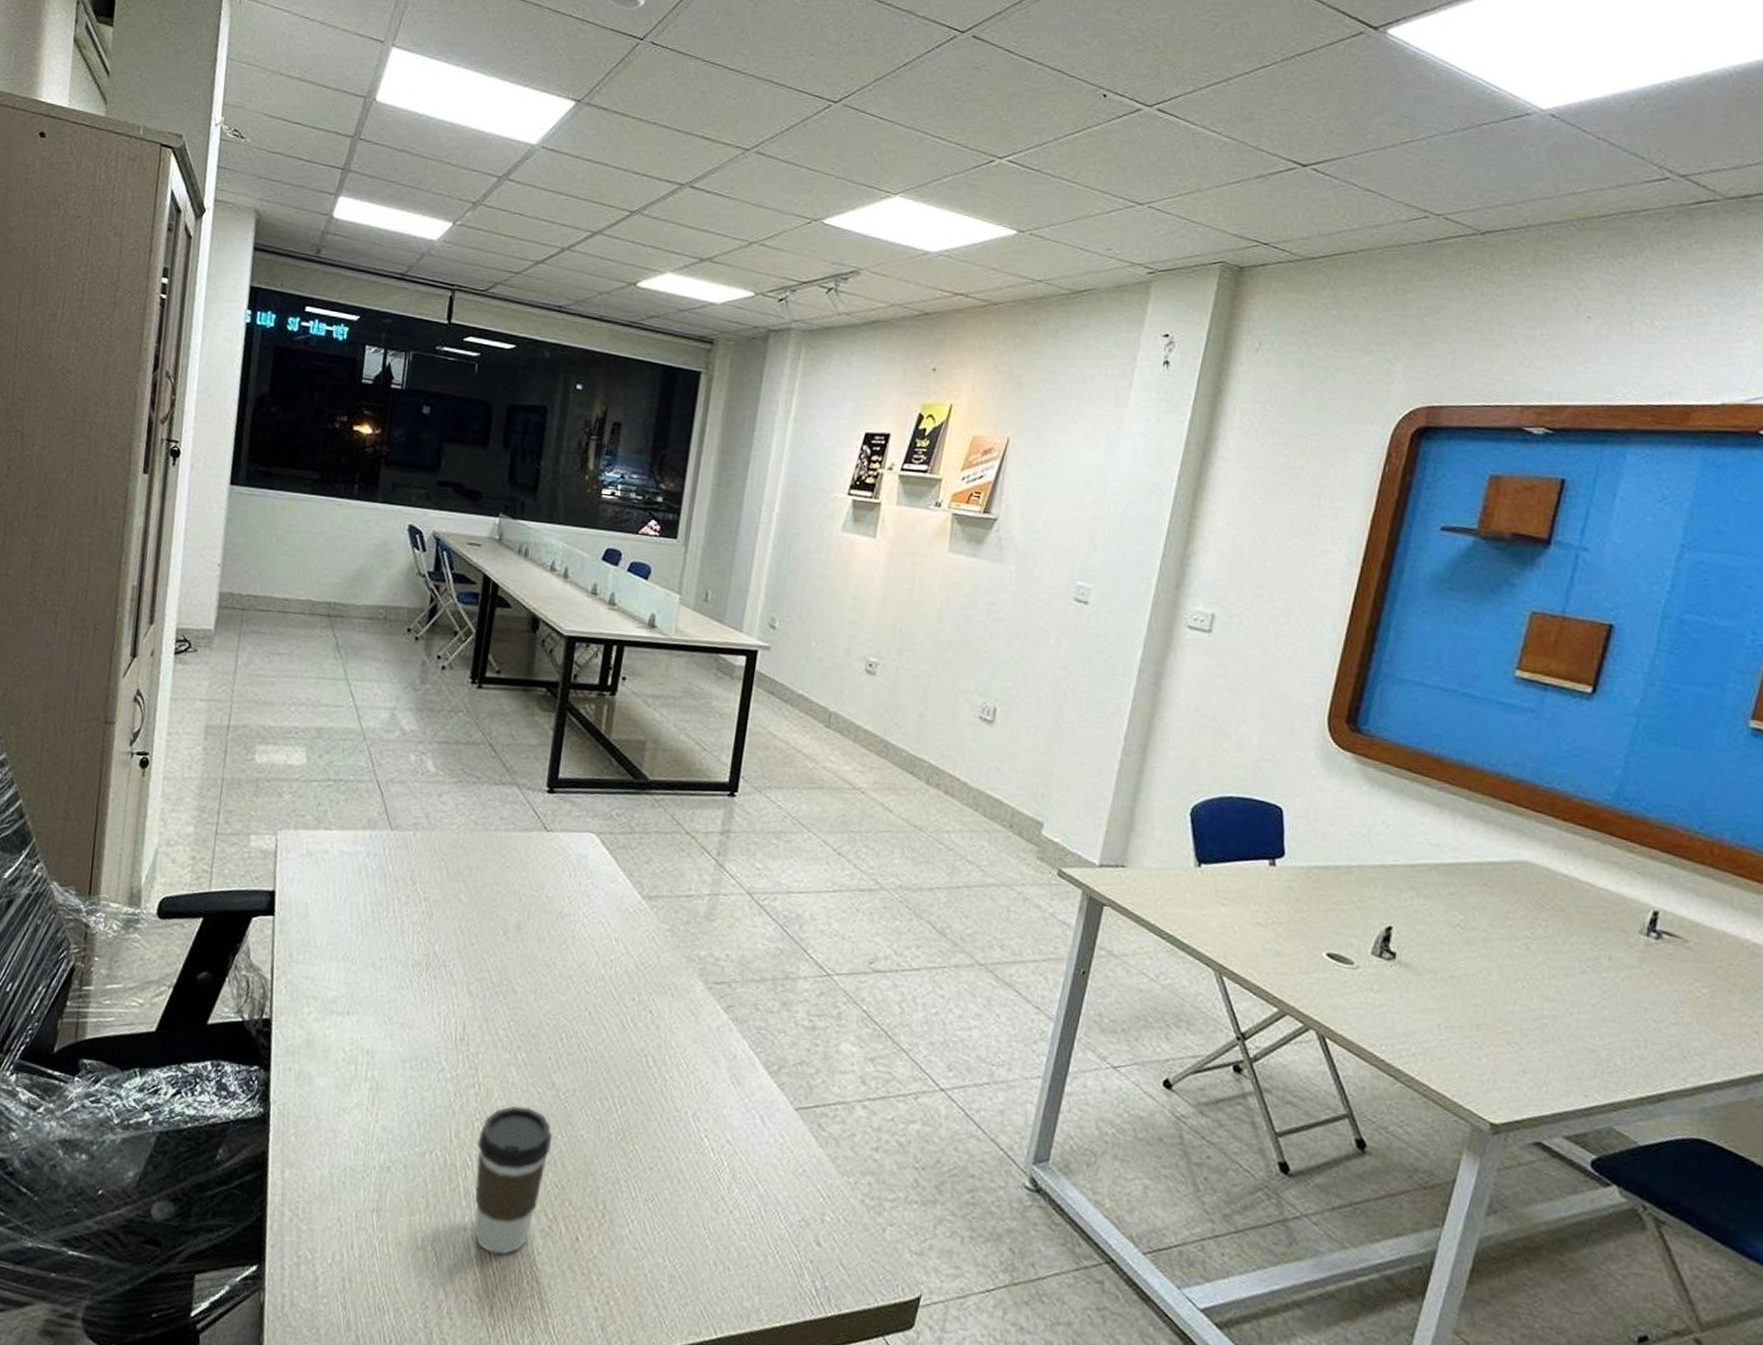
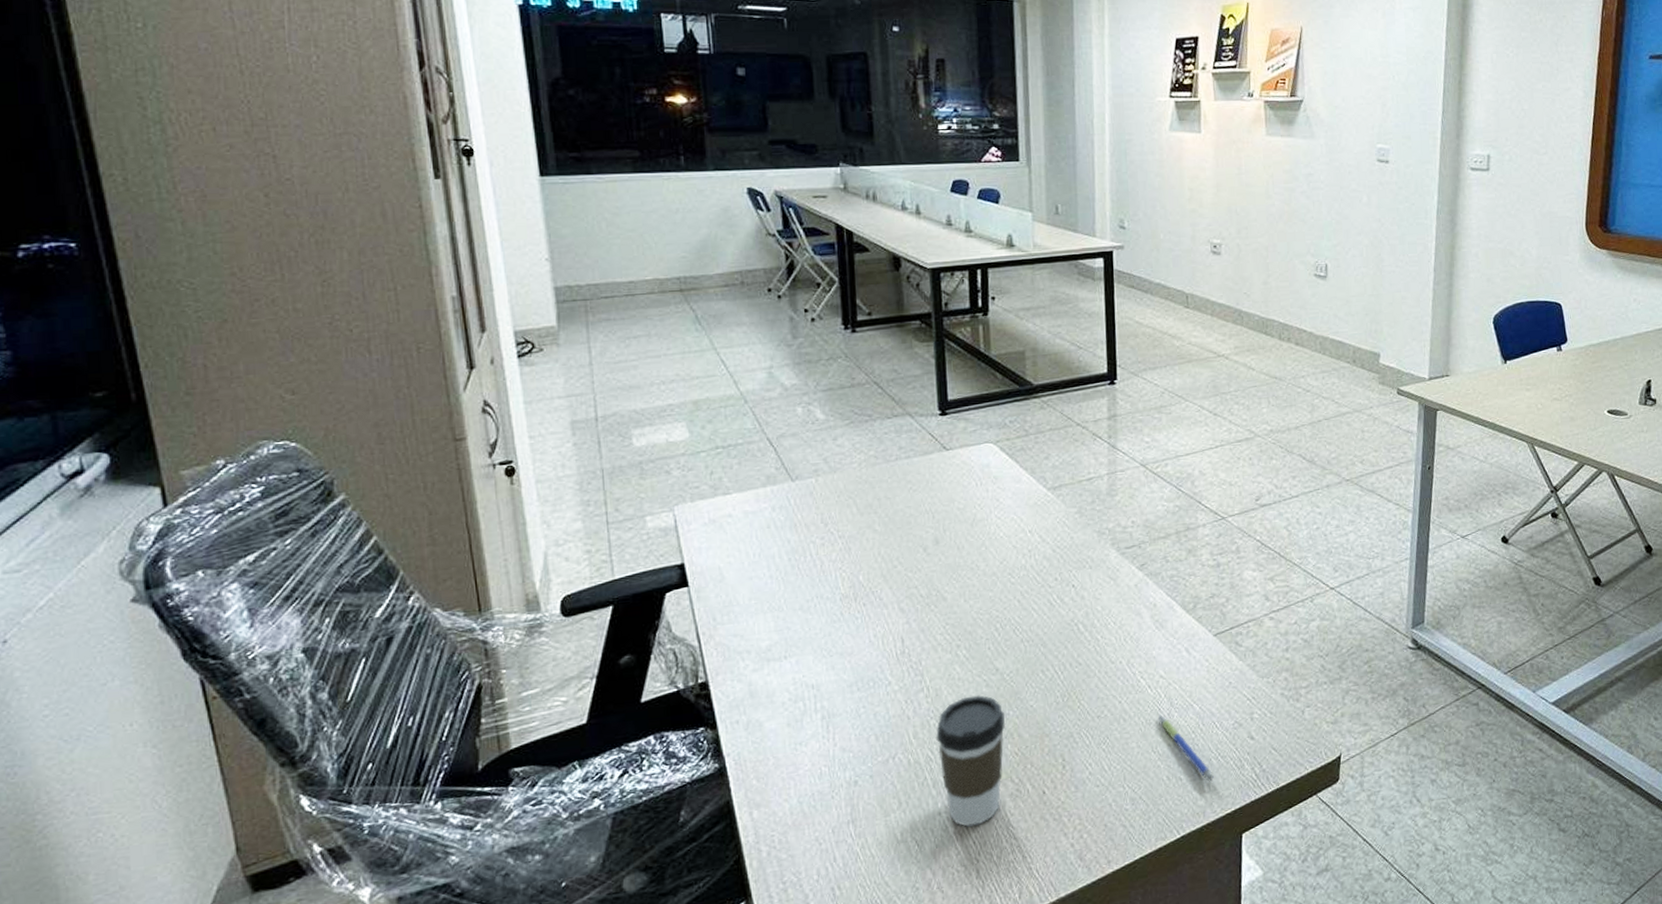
pen: none [716,1185,767,1282] -> present [1158,714,1214,782]

